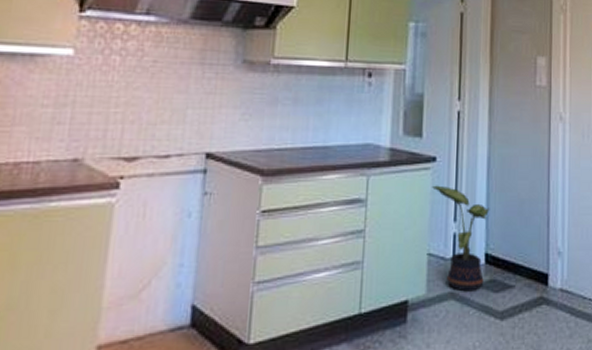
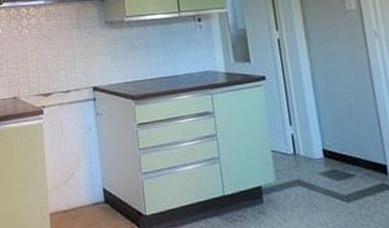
potted plant: present [431,185,490,292] -> none [265,98,326,180]

